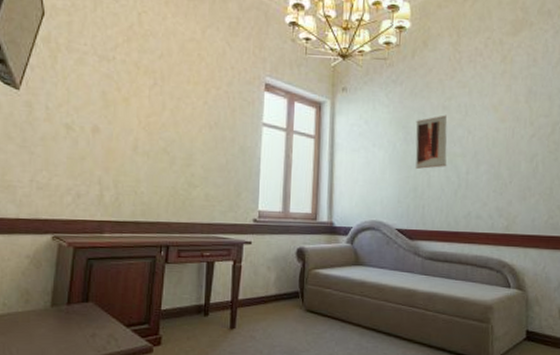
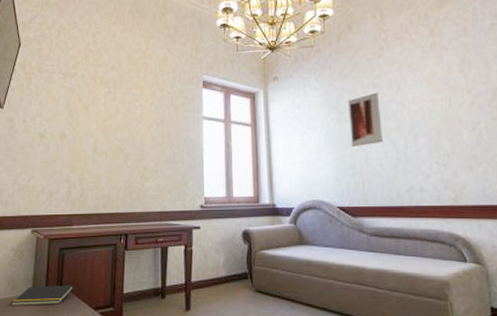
notepad: none [24,299,103,321] -> present [11,285,74,305]

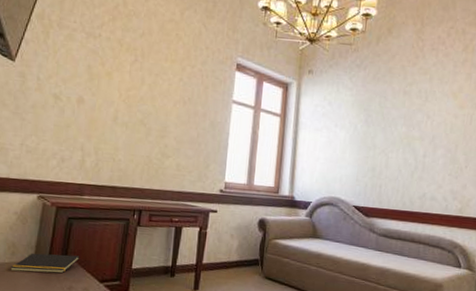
wall art: present [347,92,384,146] -> none [375,99,408,150]

